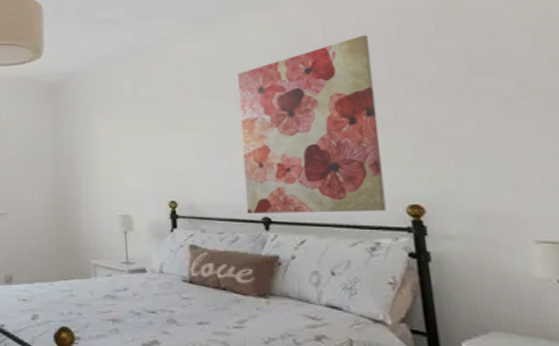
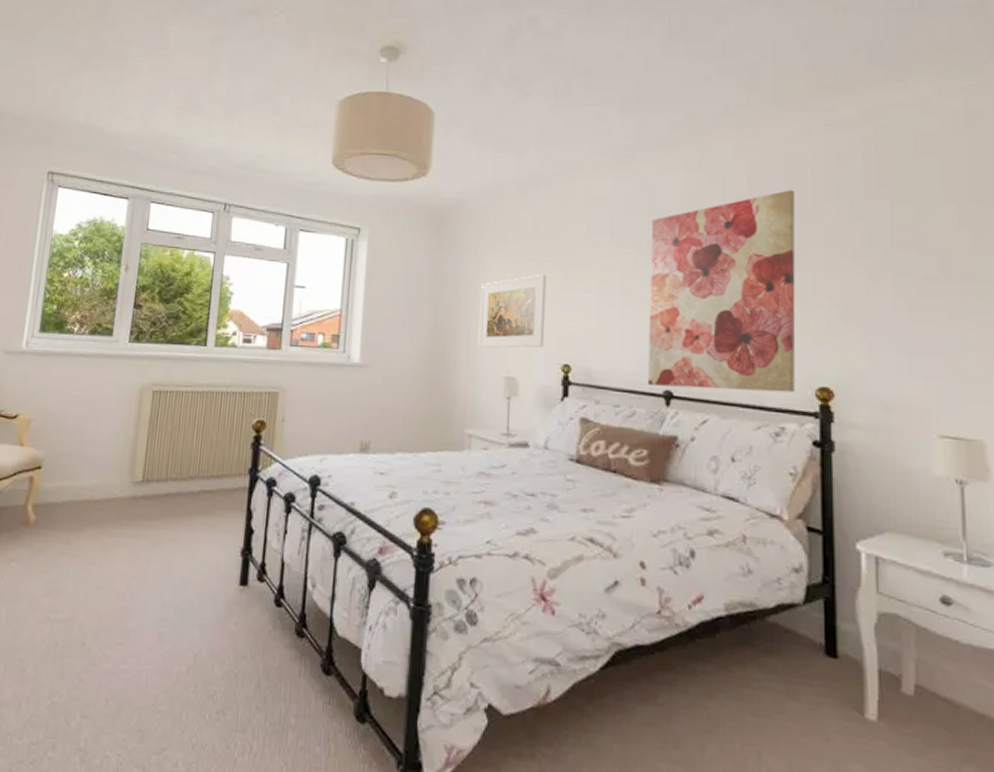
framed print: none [94,127,152,193] -> present [477,274,547,349]

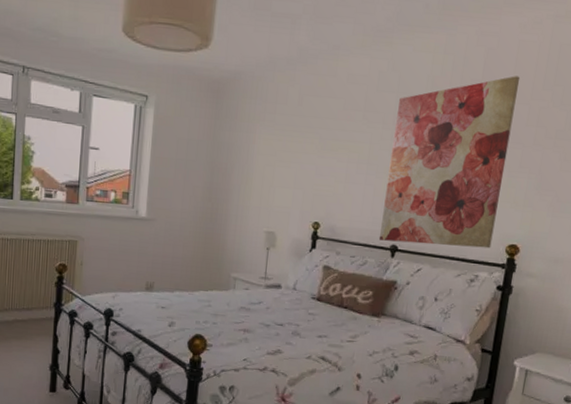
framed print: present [477,274,547,349] -> none [245,144,307,208]

